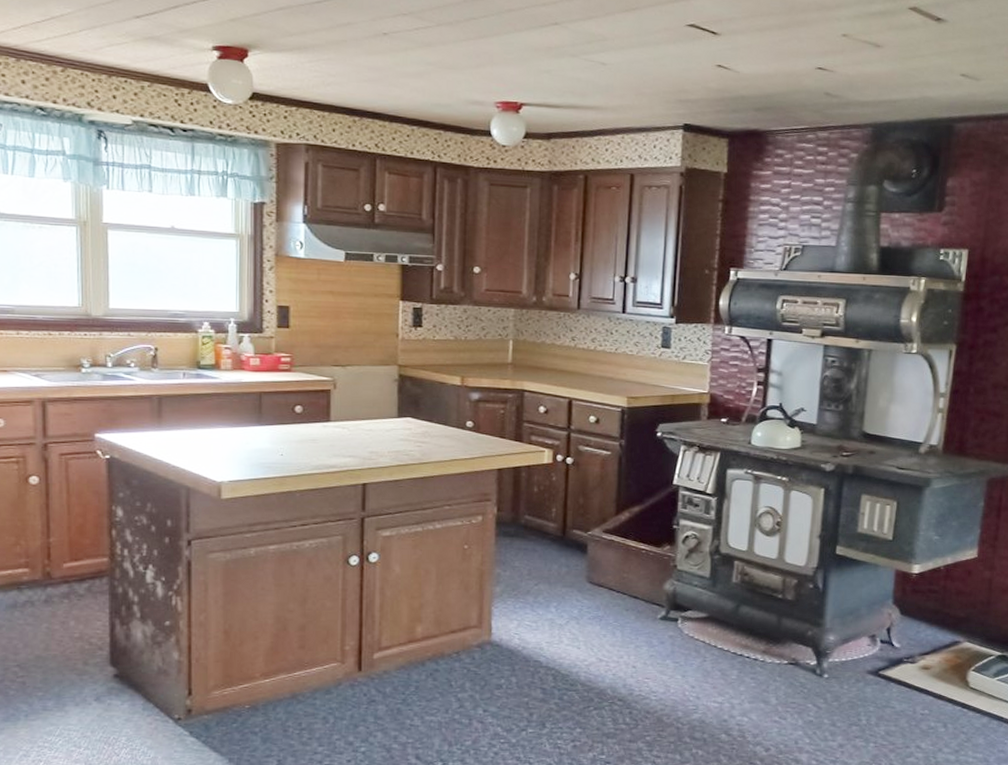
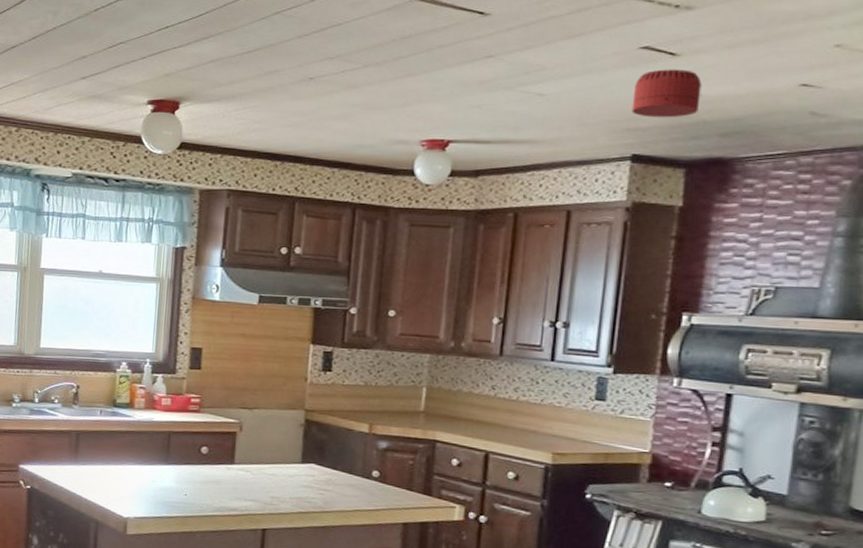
smoke detector: none [682,46,739,92] -> present [631,69,702,118]

